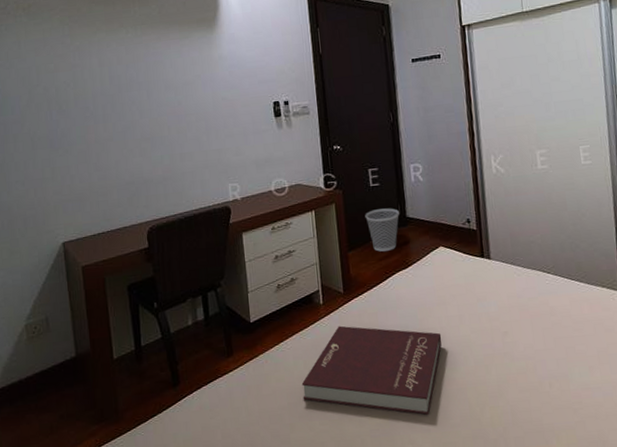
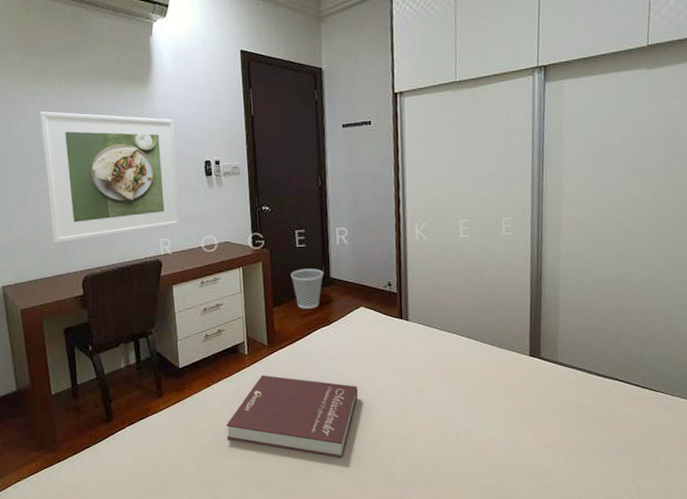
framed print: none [104,58,250,195] -> present [39,111,181,244]

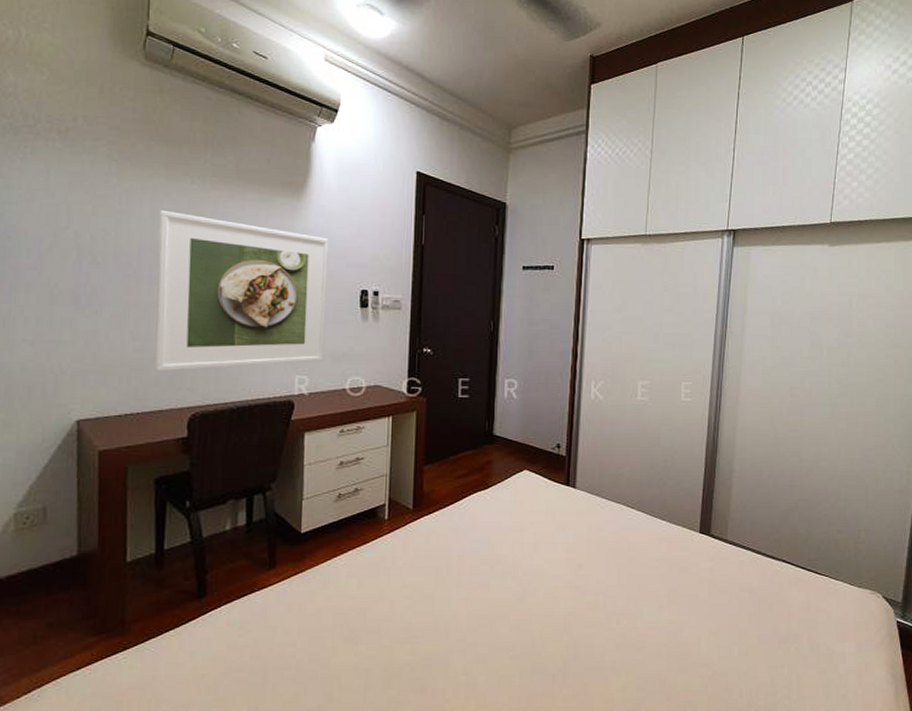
book: present [226,375,358,457] -> none [351,544,513,645]
wastebasket: present [290,268,323,309] -> none [448,423,486,469]

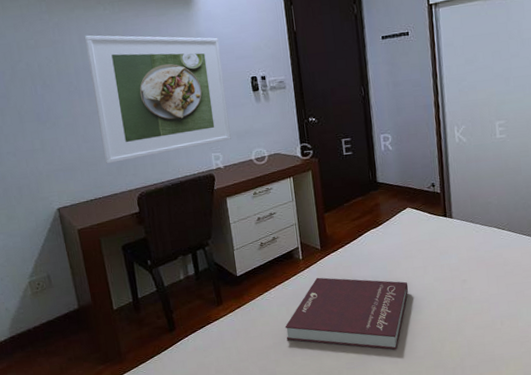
book: none [351,544,513,645] -> present [285,277,409,350]

